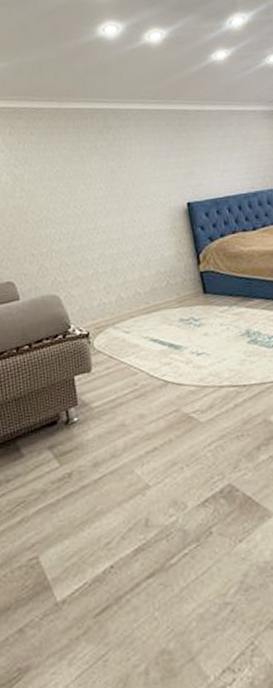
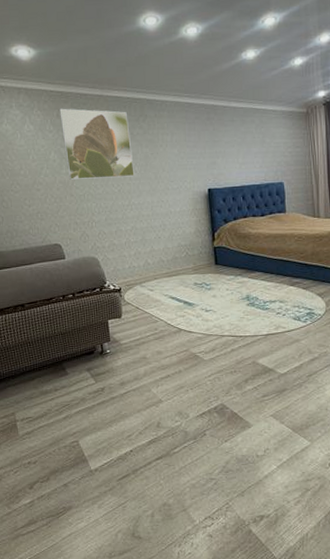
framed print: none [12,123,100,204] -> present [59,108,135,180]

